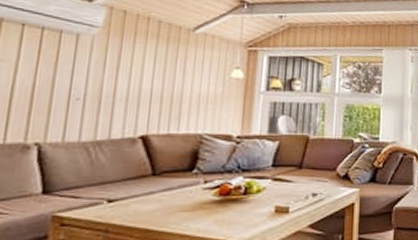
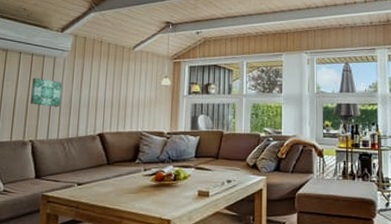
wall art: none [36,59,89,99] -> present [30,77,63,106]

